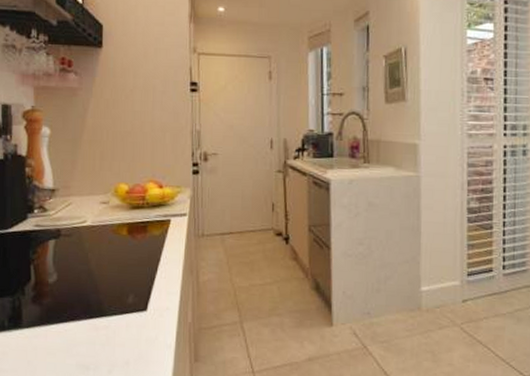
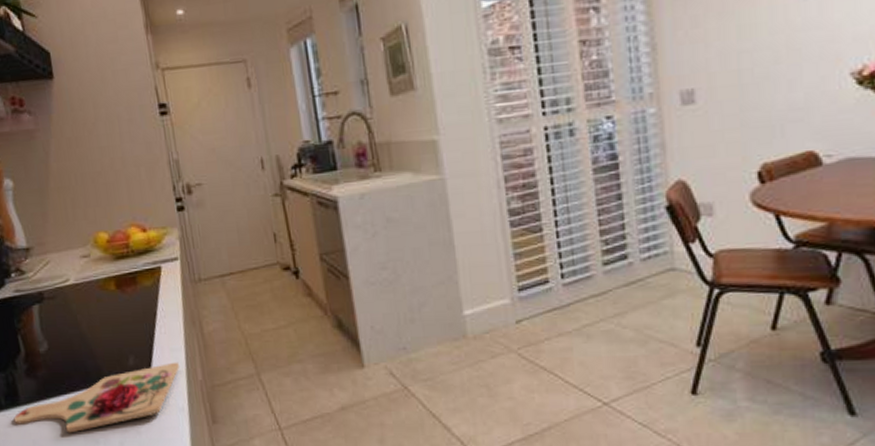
cutting board: none [13,304,174,358] -> present [14,362,180,433]

